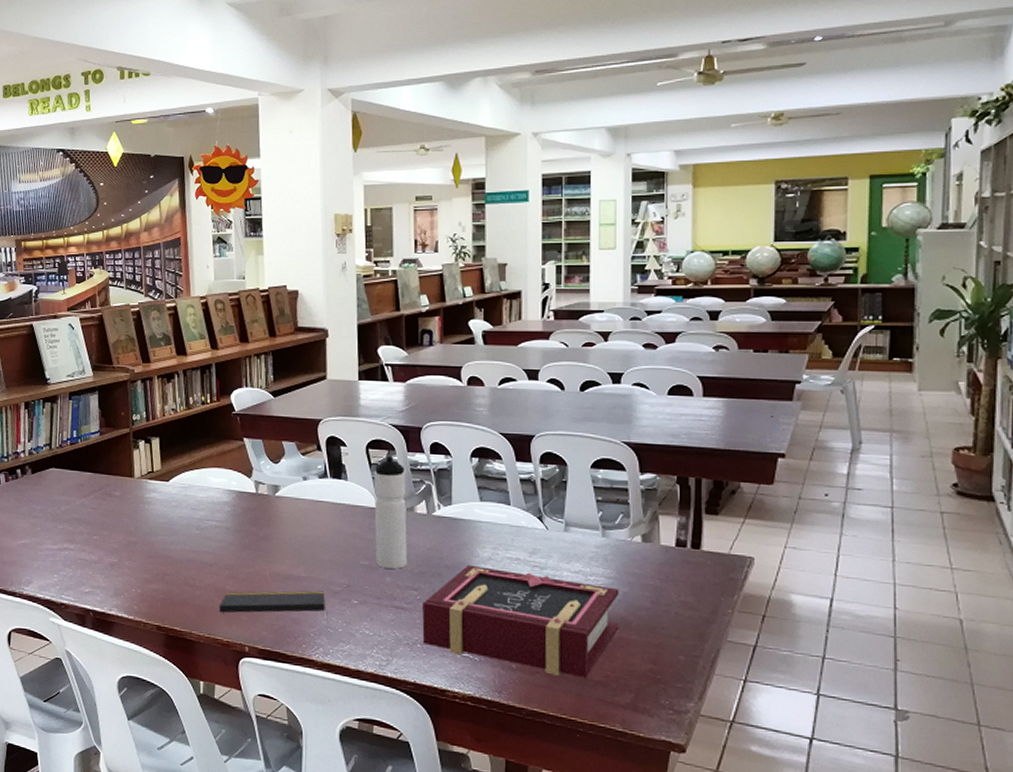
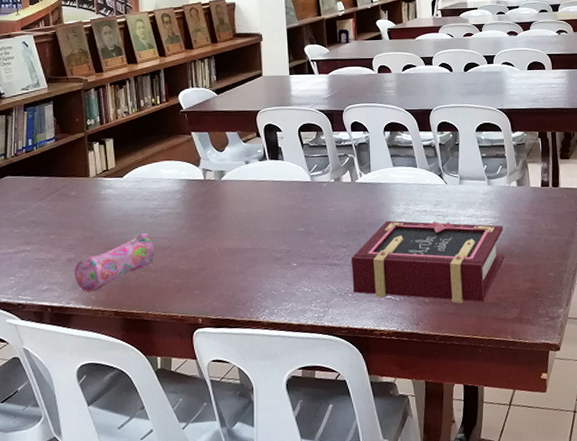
pencil case: none [116,545,201,602] -> present [74,233,155,293]
notepad: present [219,590,328,623] -> none [173,259,271,291]
water bottle: present [373,456,408,569] -> none [306,136,338,232]

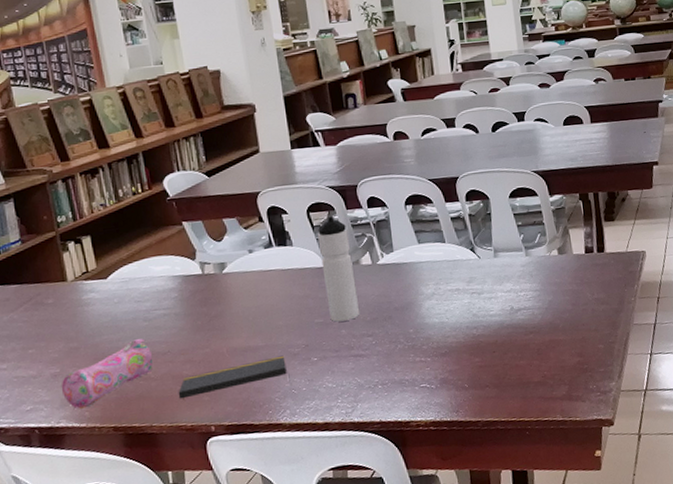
notepad: none [173,259,271,291] -> present [178,355,291,399]
water bottle: none [306,136,338,232] -> present [317,216,361,322]
book: present [351,220,505,303] -> none [378,298,549,387]

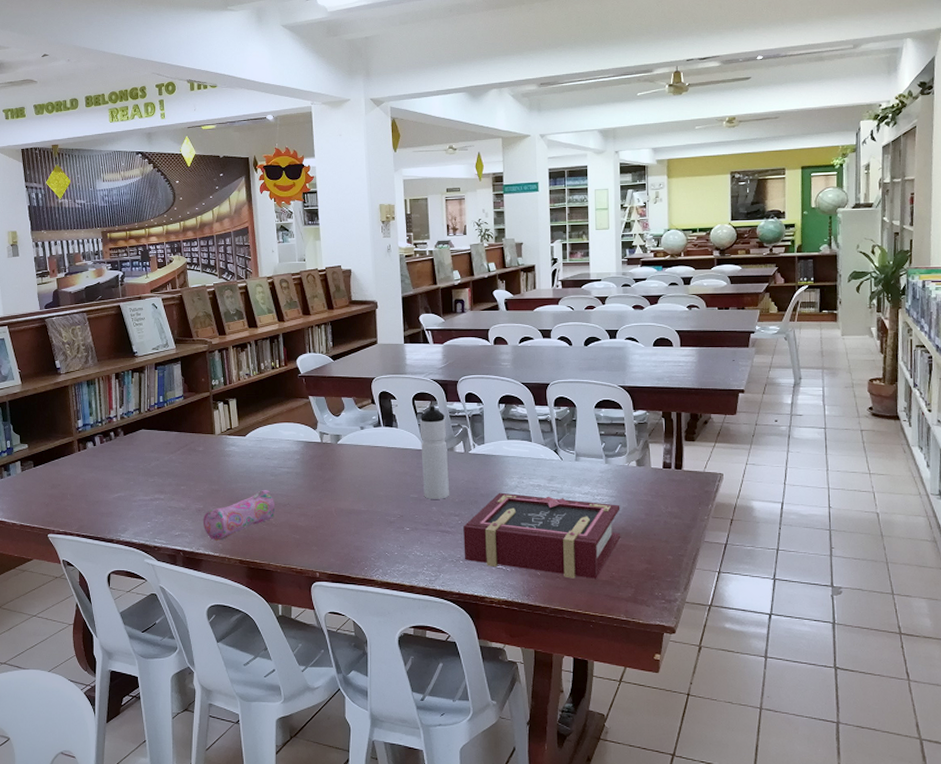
notepad: present [178,355,291,399] -> none [293,521,385,548]
book: none [378,298,549,387] -> present [463,492,621,579]

